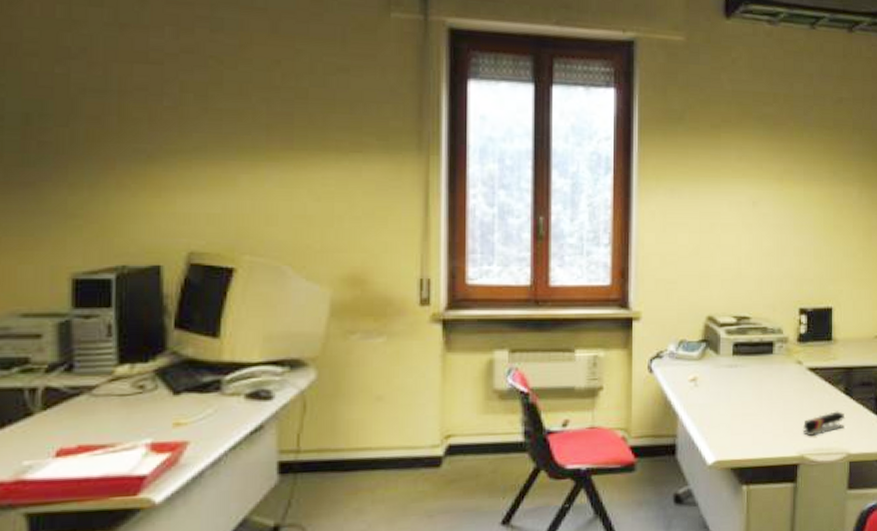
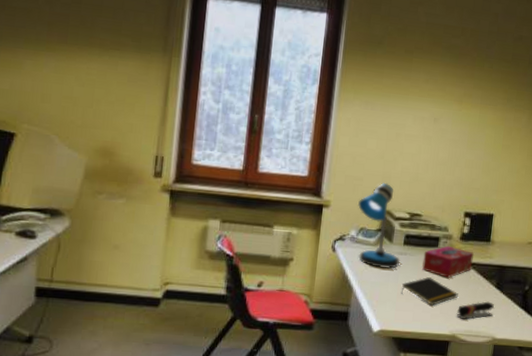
desk lamp: none [674,283,731,386] -> present [358,182,401,269]
notepad: none [735,391,802,424] -> present [400,277,458,305]
tissue box: none [757,350,816,389] -> present [422,245,475,278]

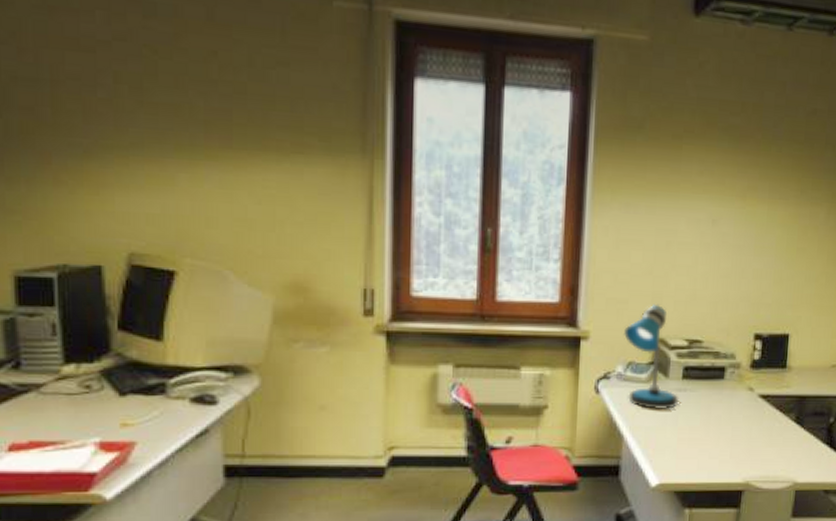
notepad: present [400,277,458,305] -> none [681,416,751,450]
tissue box: present [422,245,475,278] -> none [706,376,768,415]
stapler: present [456,301,495,319] -> none [749,440,795,463]

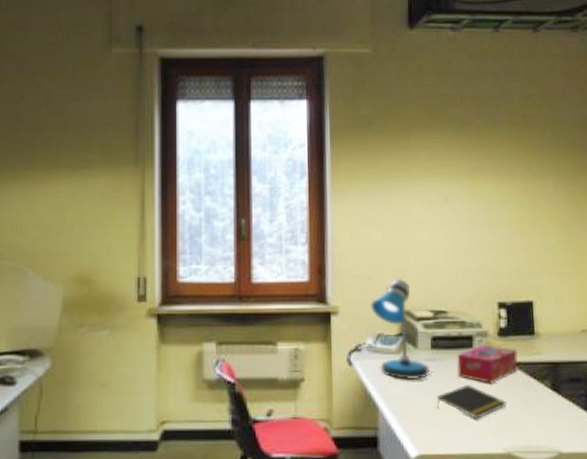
notepad: none [681,416,751,450] -> present [436,385,507,419]
tissue box: none [706,376,768,415] -> present [457,344,518,383]

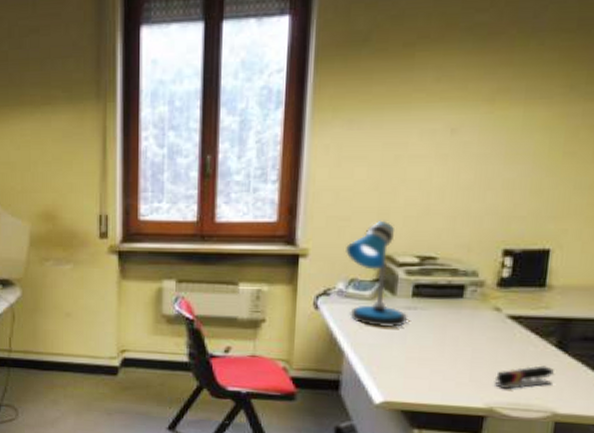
notepad: present [436,385,507,419] -> none [410,336,496,372]
tissue box: present [457,344,518,383] -> none [440,295,521,336]
stapler: none [508,407,555,432] -> present [494,365,555,389]

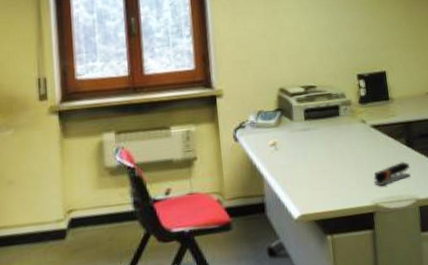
desk lamp: present [346,220,408,327] -> none [251,60,306,150]

